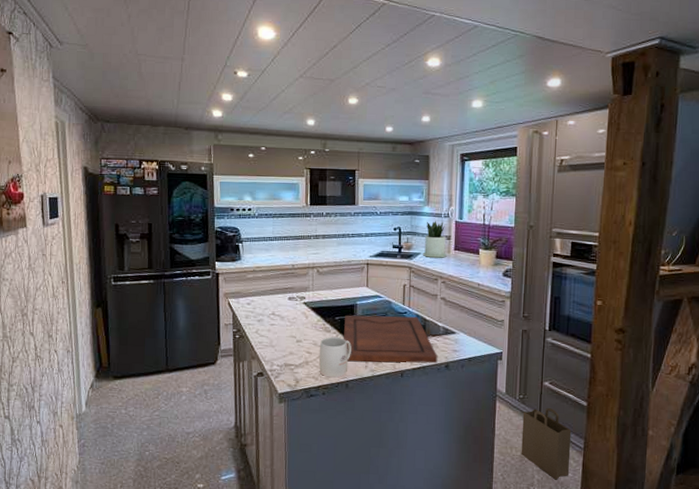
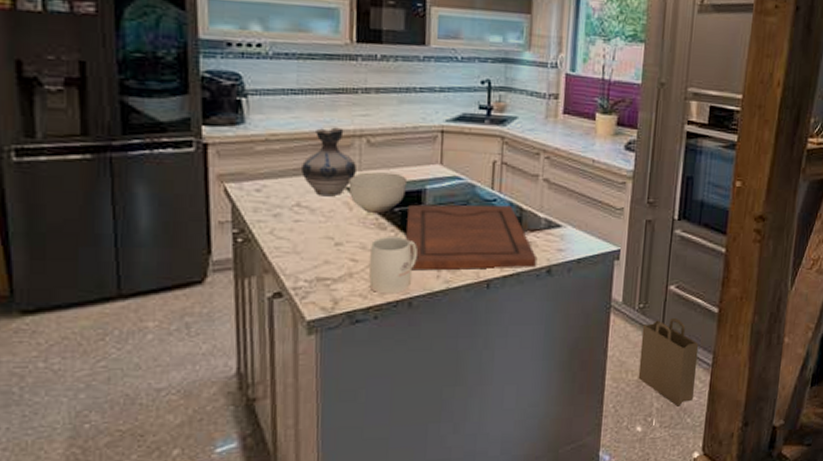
ceramic jug: none [275,262,310,309] -> present [301,127,356,197]
bowl: none [305,292,344,320] -> present [348,172,408,213]
planter: present [422,220,447,258] -> none [520,72,554,124]

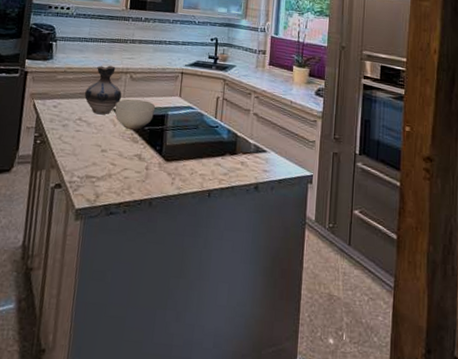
mug: present [368,235,417,296] -> none [122,148,159,195]
cutting board: present [406,204,538,271] -> none [151,125,248,184]
shopping bag: present [638,318,699,406] -> none [329,240,382,324]

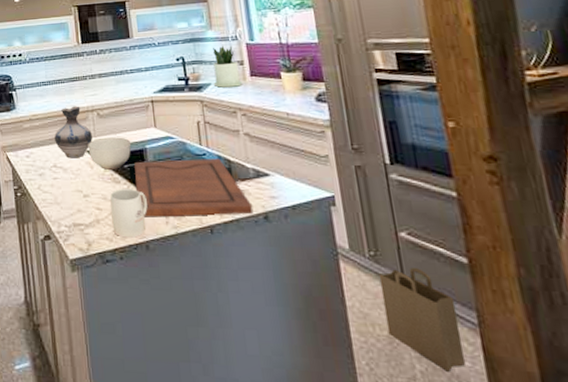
mug: none [122,148,159,195] -> present [110,188,148,239]
cutting board: none [151,125,248,184] -> present [134,158,254,217]
planter: none [237,34,262,72] -> present [213,45,243,88]
shopping bag: none [329,240,382,324] -> present [378,268,465,372]

